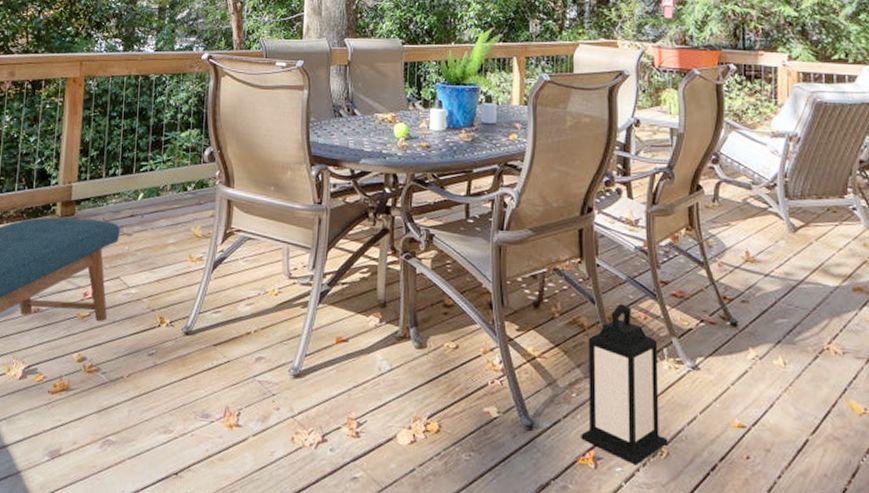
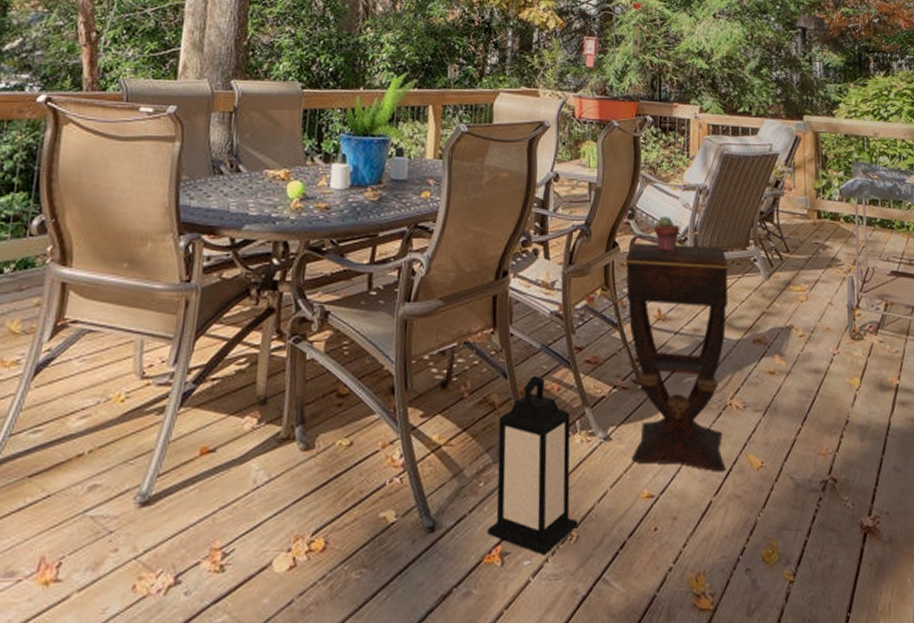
side table: none [709,187,824,414] -> present [625,243,729,472]
potted succulent: none [740,162,769,197] -> present [654,216,680,252]

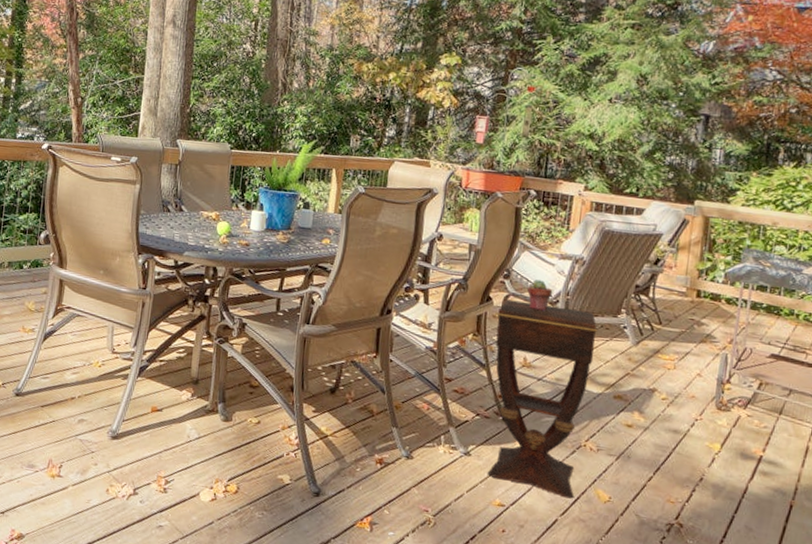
lantern: present [487,375,578,556] -> none [361,395,437,531]

